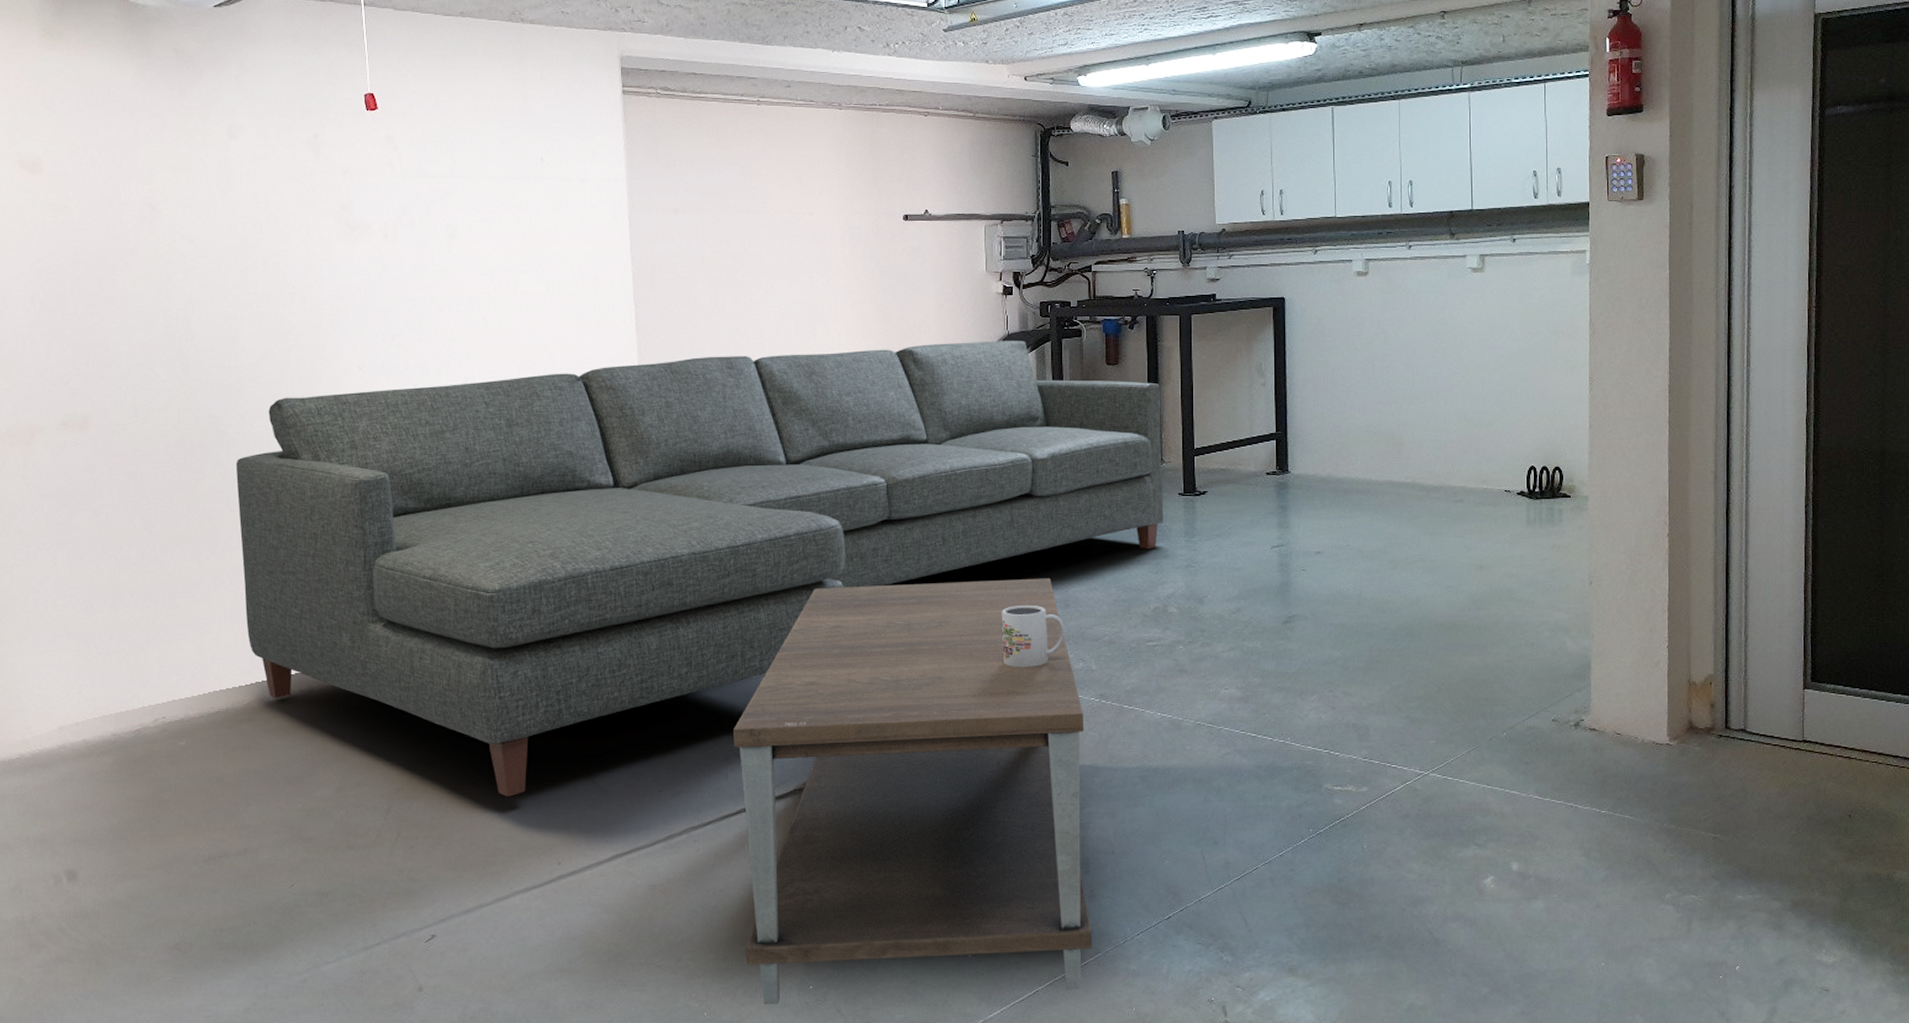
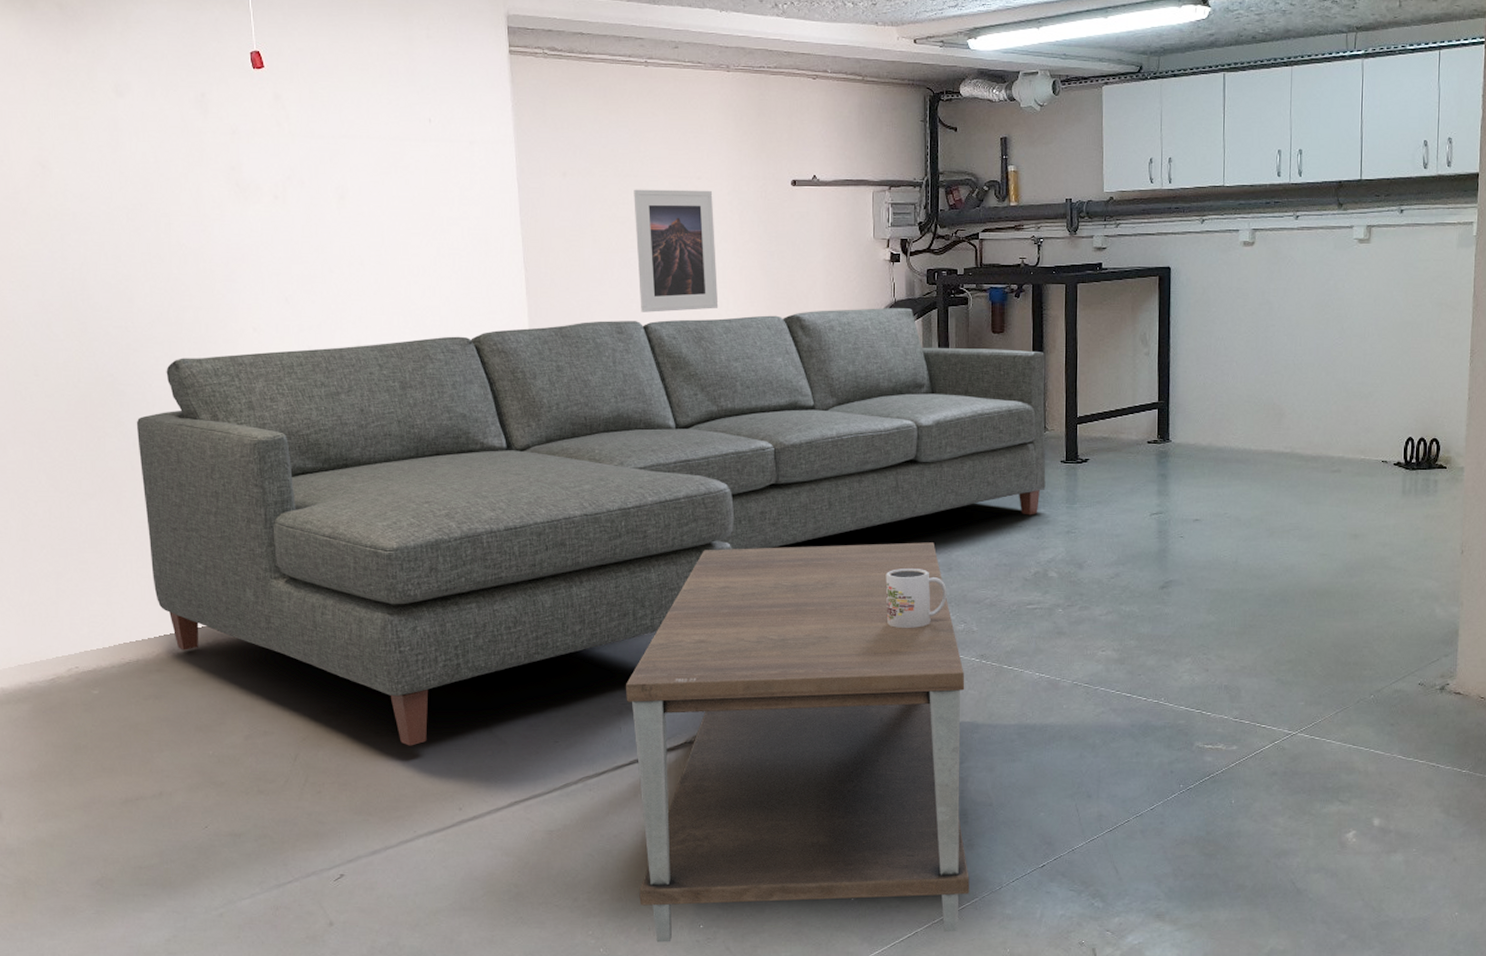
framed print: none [745,225,830,347] -> present [634,189,719,313]

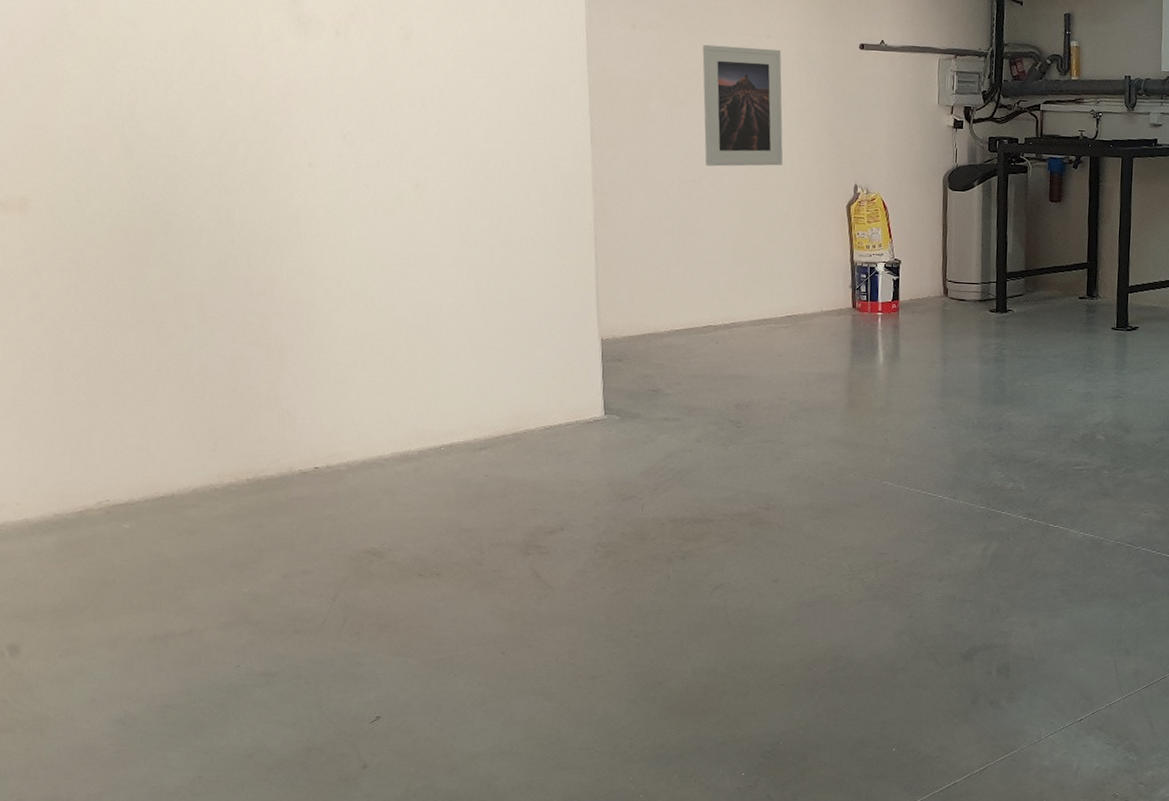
sofa: present [136,308,1046,746] -> none [181,172,1099,589]
coffee table: present [626,542,969,942] -> none [676,401,1012,789]
mug: present [885,569,947,629] -> none [937,427,997,486]

